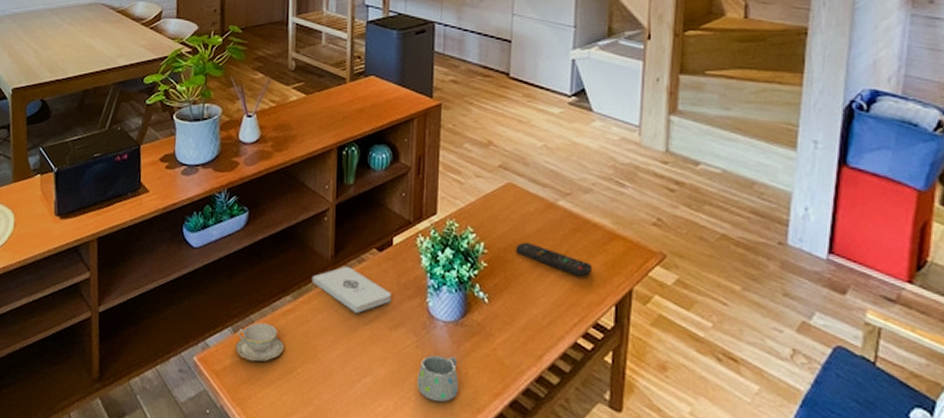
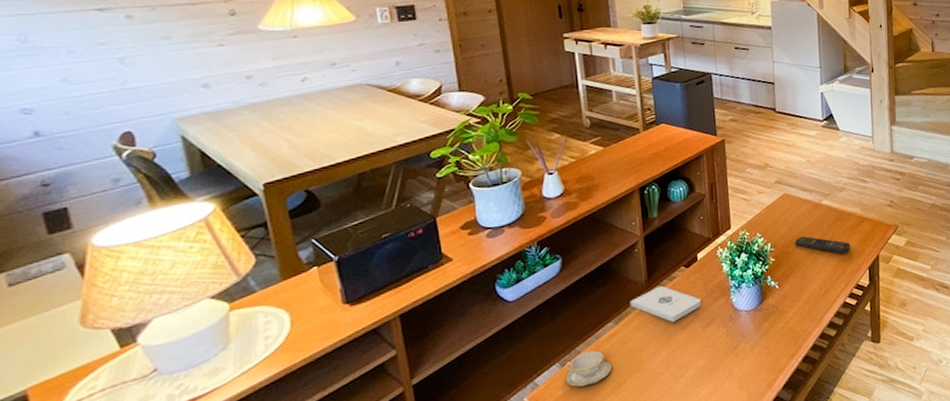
mug: present [417,355,458,402] -> none [730,335,763,375]

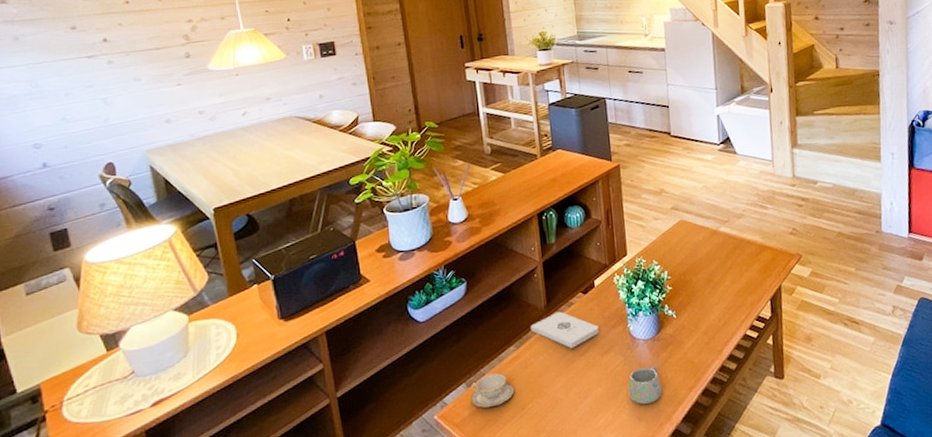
mug: none [730,335,763,375] -> present [628,365,662,405]
remote control: present [795,236,851,254] -> none [693,264,751,283]

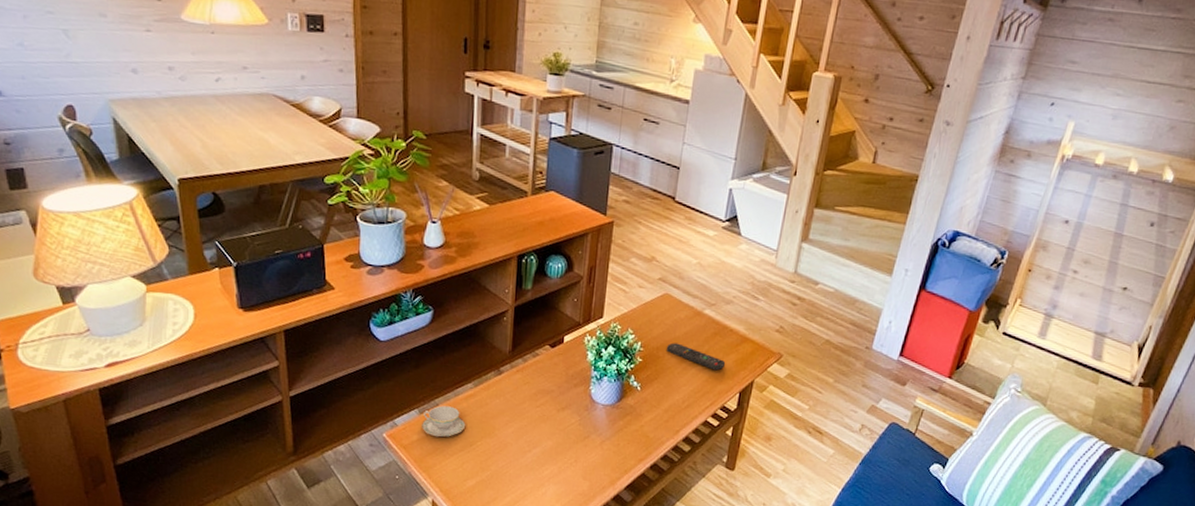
notepad: present [530,311,599,349] -> none [491,359,560,398]
mug: present [628,365,662,405] -> none [578,431,612,466]
remote control: none [693,264,751,283] -> present [667,342,726,371]

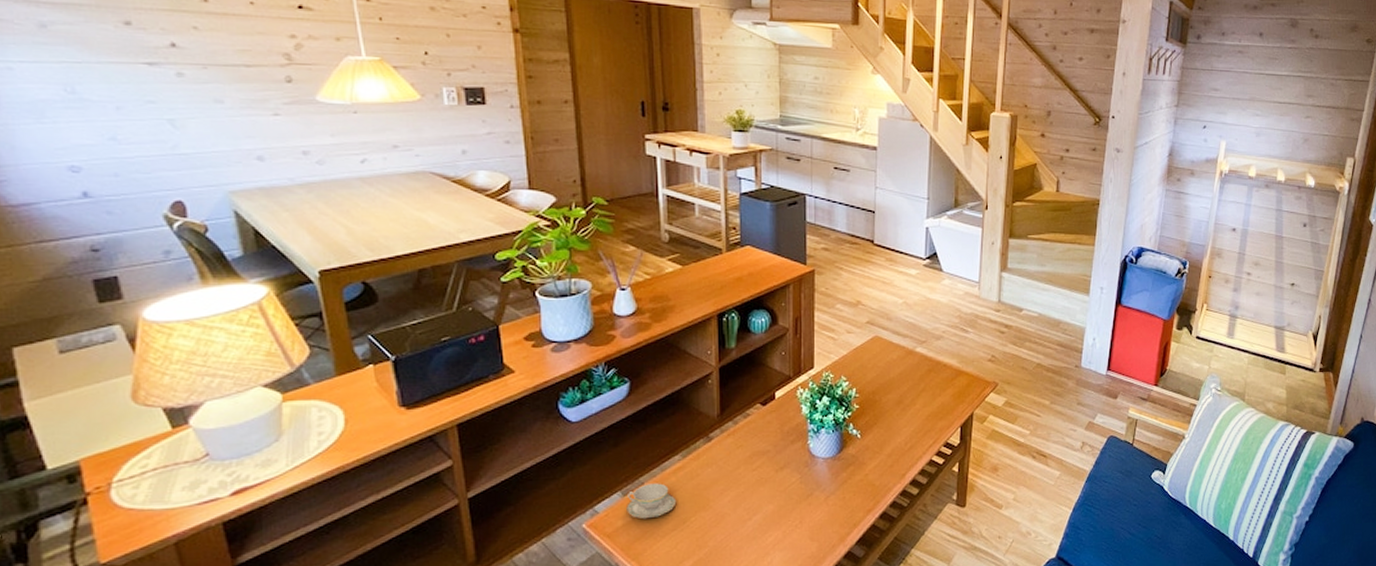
remote control: present [667,342,726,371] -> none [883,384,944,408]

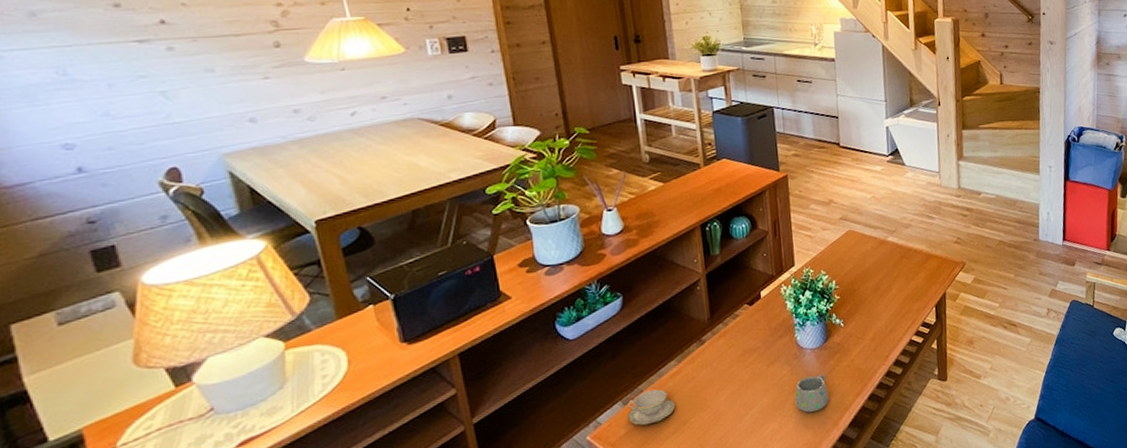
mug: none [802,485,837,524] -> present [795,373,829,413]

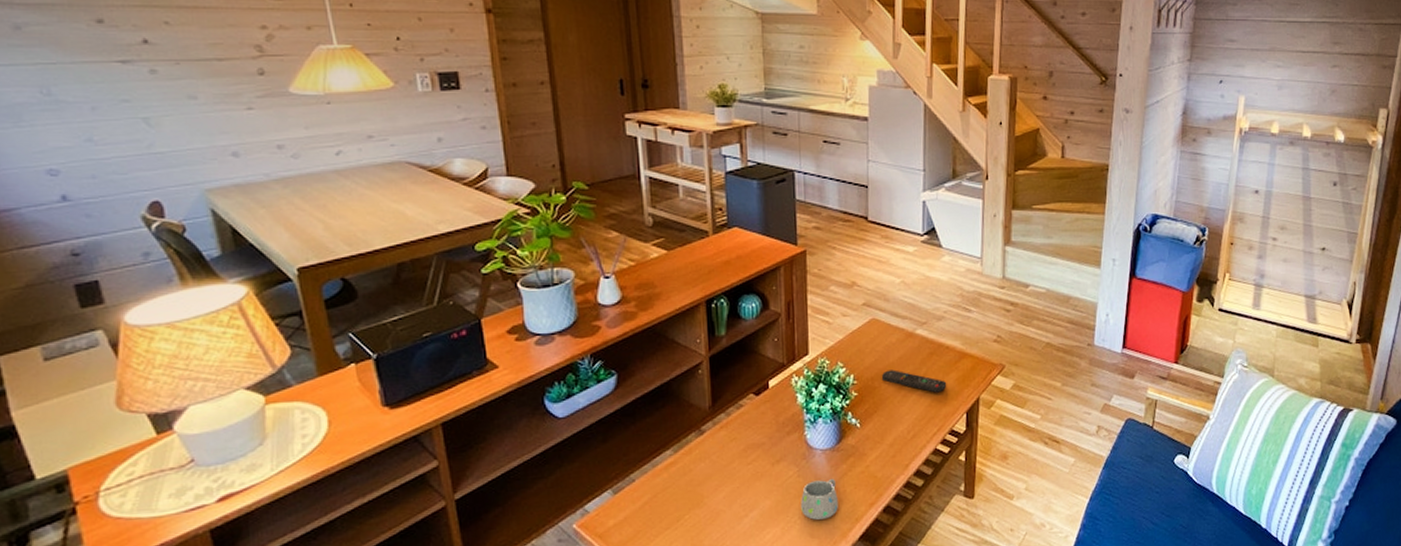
teacup: present [626,389,676,426] -> none [616,479,670,518]
remote control: none [860,273,917,291] -> present [882,369,947,393]

